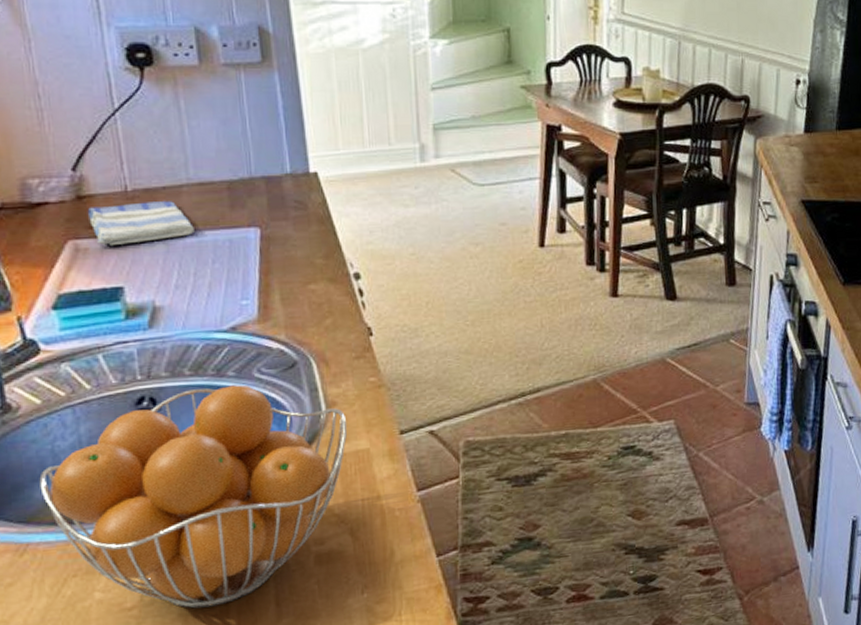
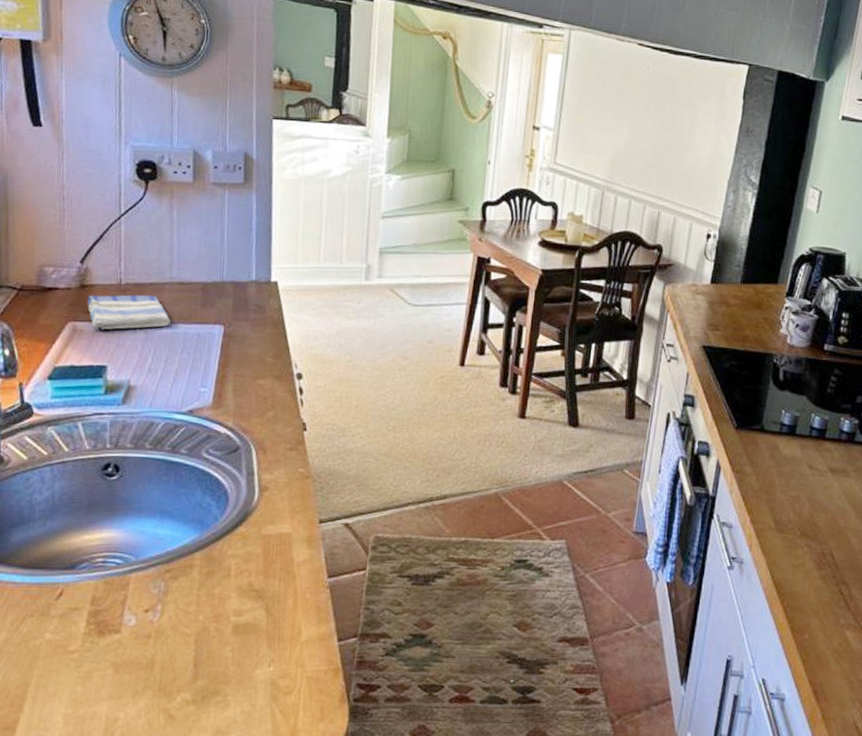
fruit basket: present [39,385,348,609] -> none [15,461,275,660]

